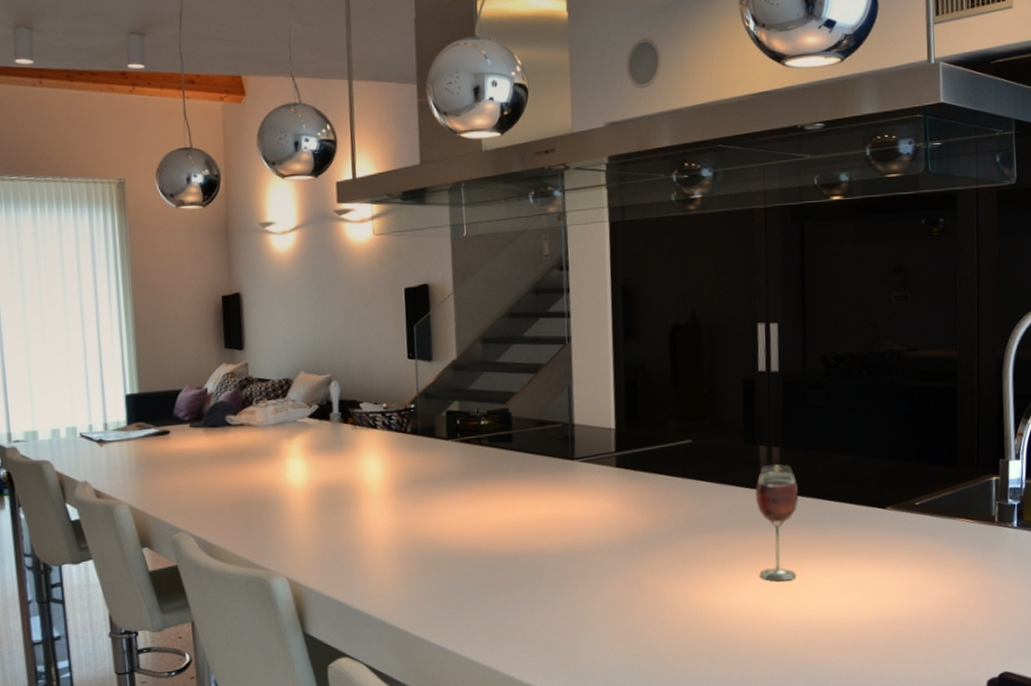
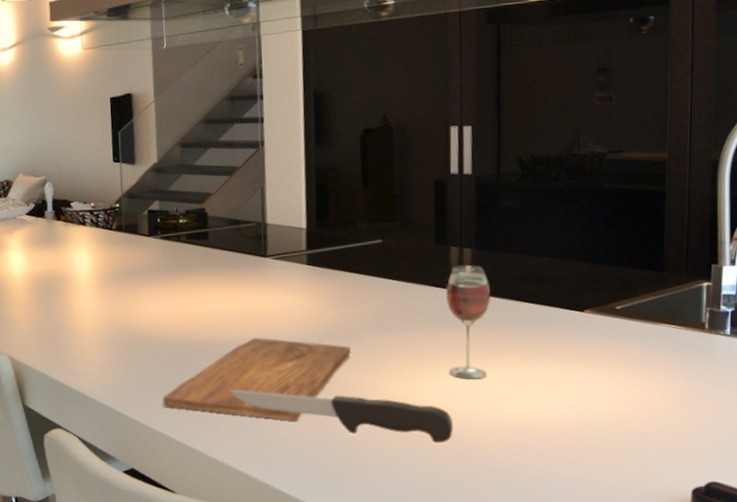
cutting board: none [462,545,662,635] -> present [162,337,351,421]
kitchen knife: none [534,603,765,650] -> present [228,389,454,444]

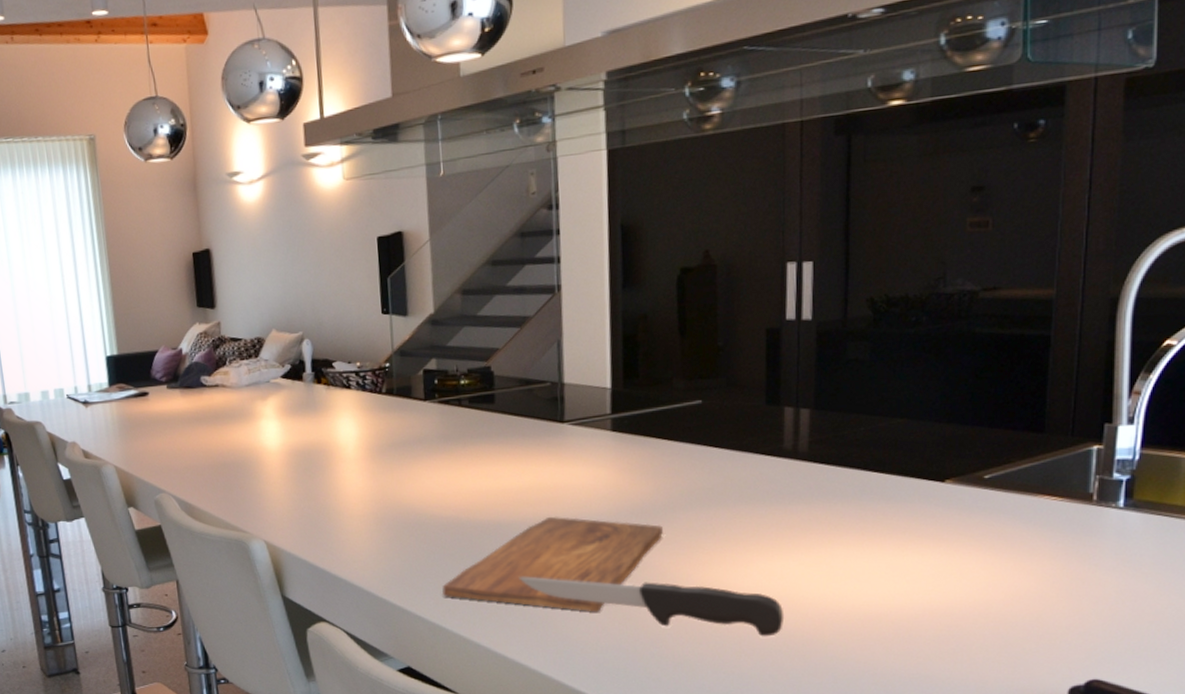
wineglass: present [445,264,491,379] -> none [777,428,832,563]

